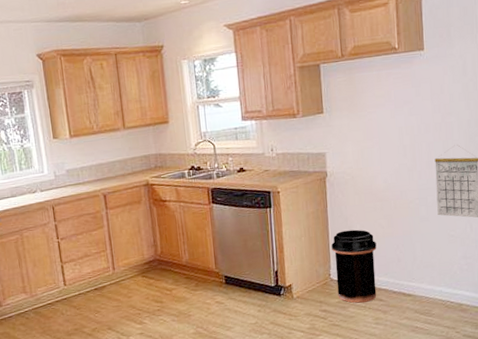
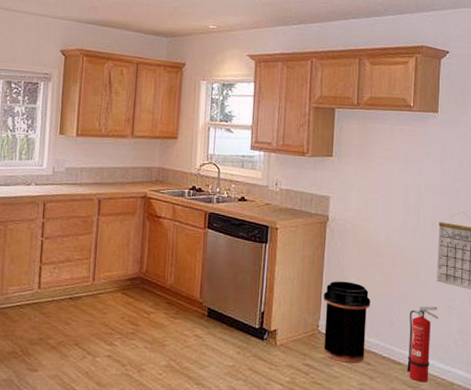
fire extinguisher: none [415,238,443,308] -> present [407,306,439,383]

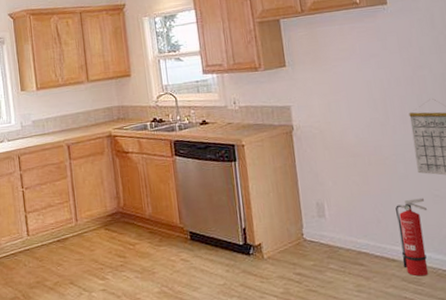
trash can: present [324,281,371,363] -> none [302,186,357,267]

